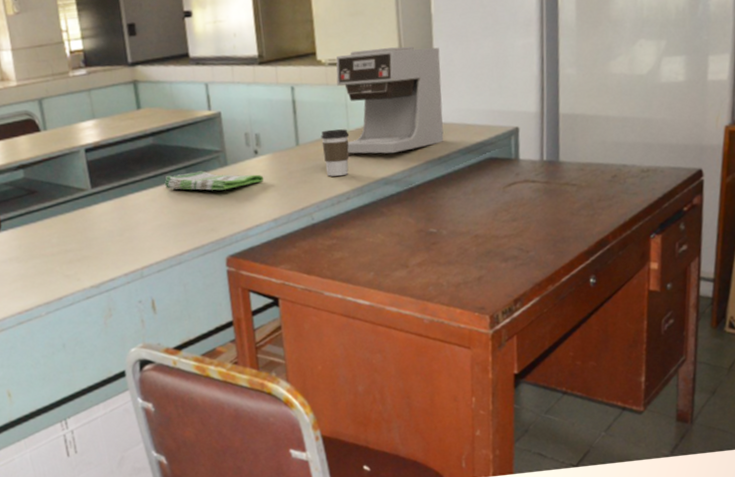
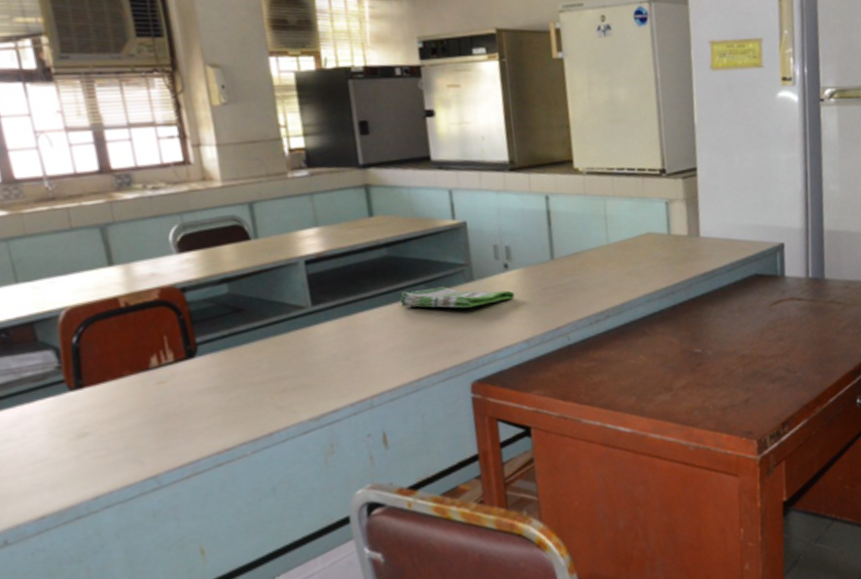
coffee cup: present [321,129,350,177] -> none [578,242,609,293]
coffee maker: present [335,46,444,154] -> none [594,156,709,270]

